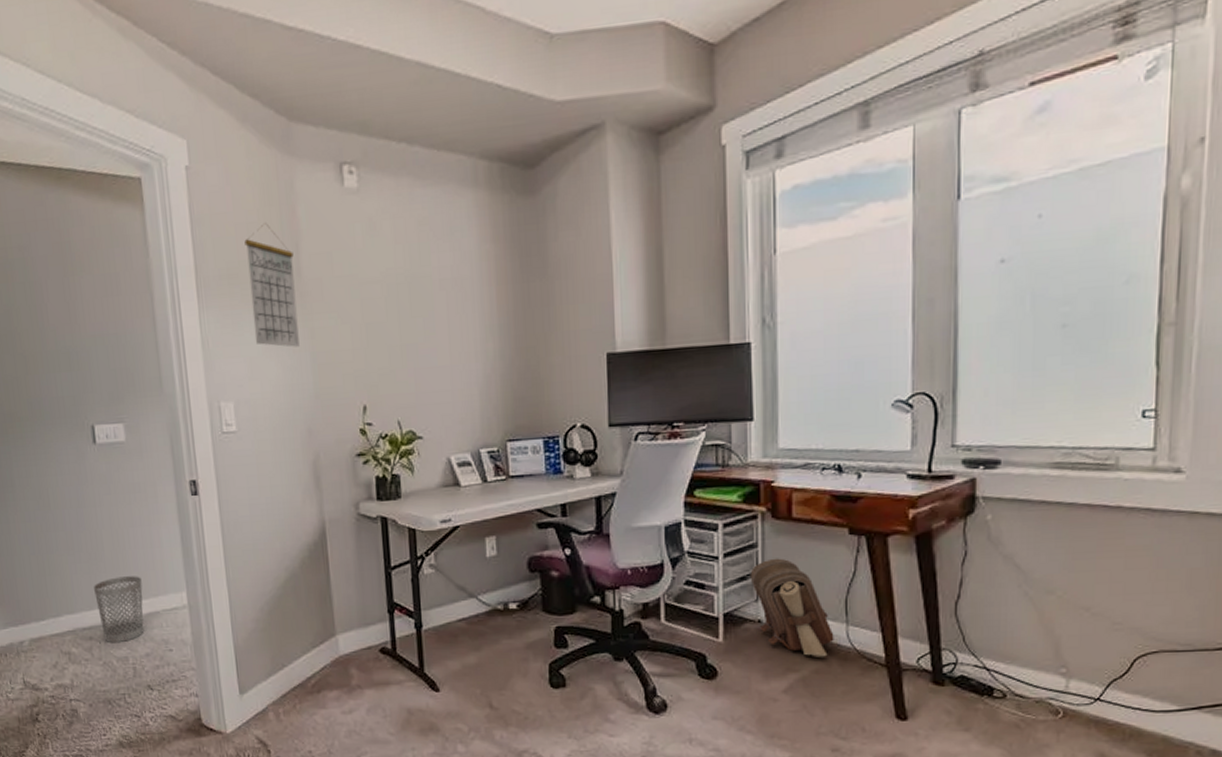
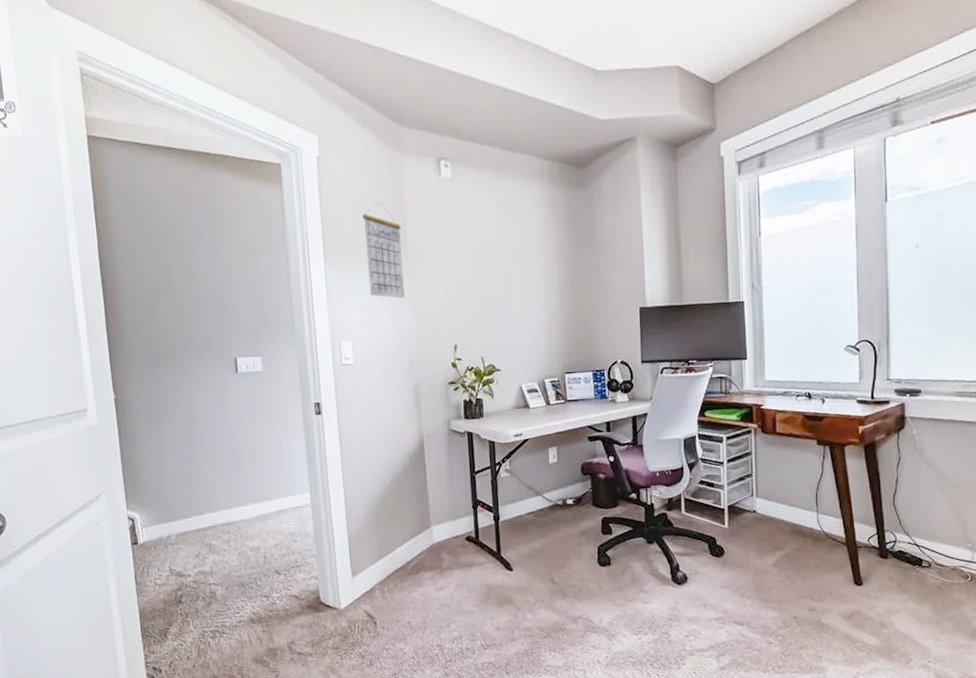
wastebasket: present [94,576,144,643] -> none [232,480,274,536]
pouch: present [750,558,834,657] -> none [747,463,809,538]

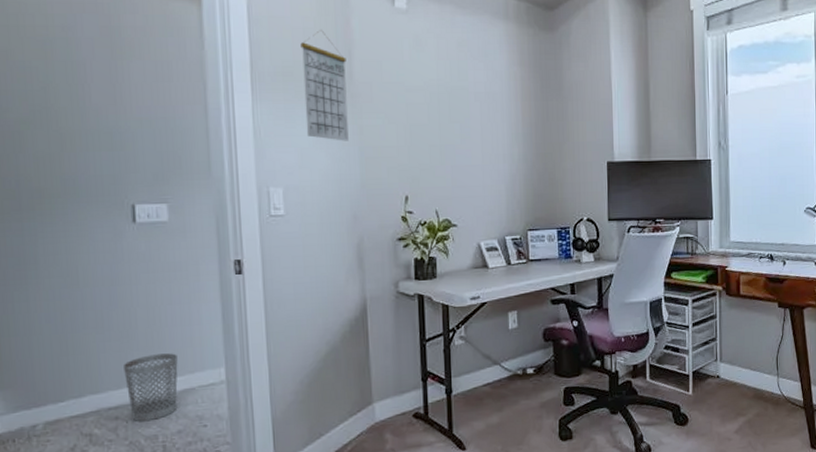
wastebasket: none [232,480,274,536] -> present [124,353,178,422]

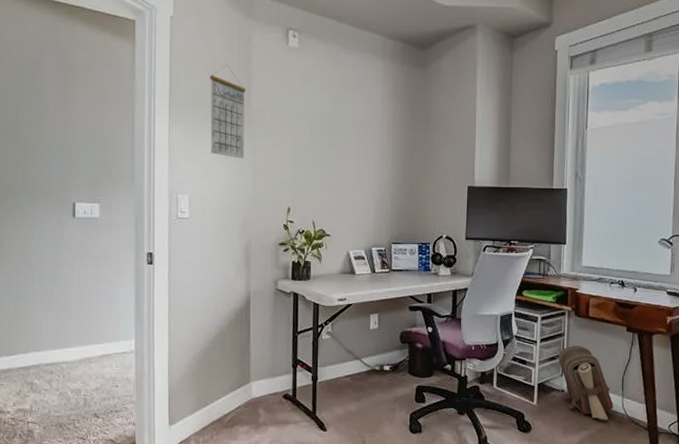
wastebasket: present [124,353,178,422] -> none [59,324,99,378]
pouch: none [711,326,769,404] -> present [558,345,614,420]

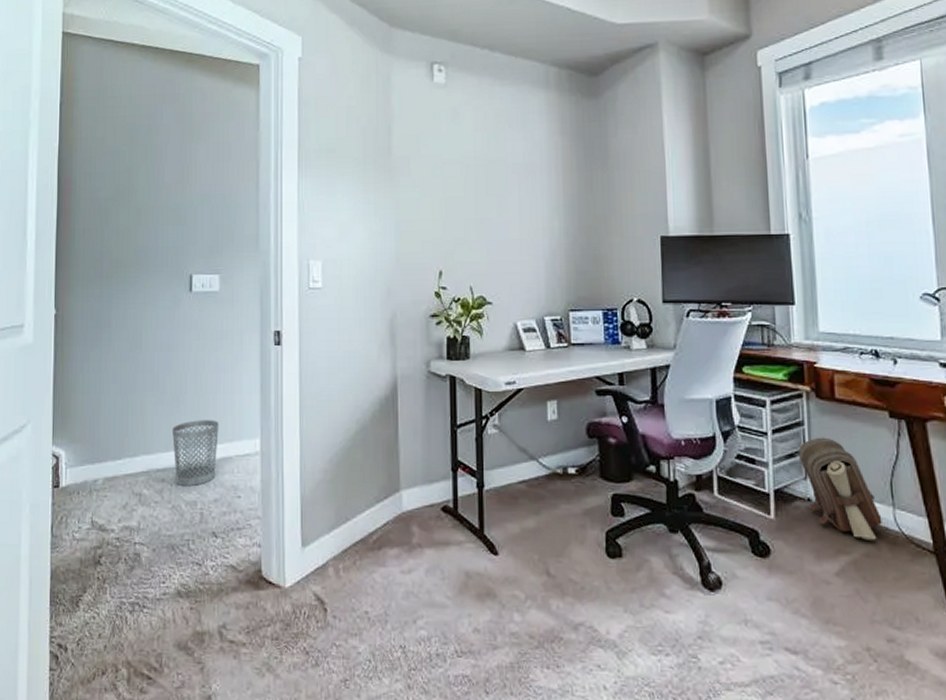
wastebasket: none [59,324,99,378] -> present [172,420,219,487]
calendar: present [210,65,246,159] -> none [344,108,386,215]

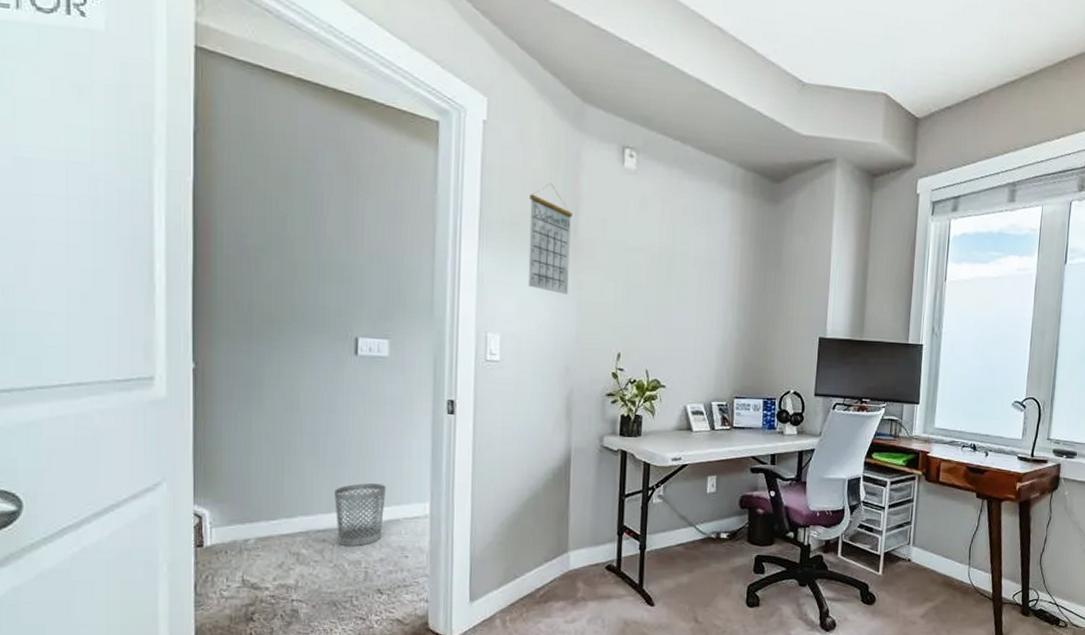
calendar: none [344,108,386,215] -> present [528,183,573,295]
pouch: present [798,437,882,540] -> none [906,511,960,591]

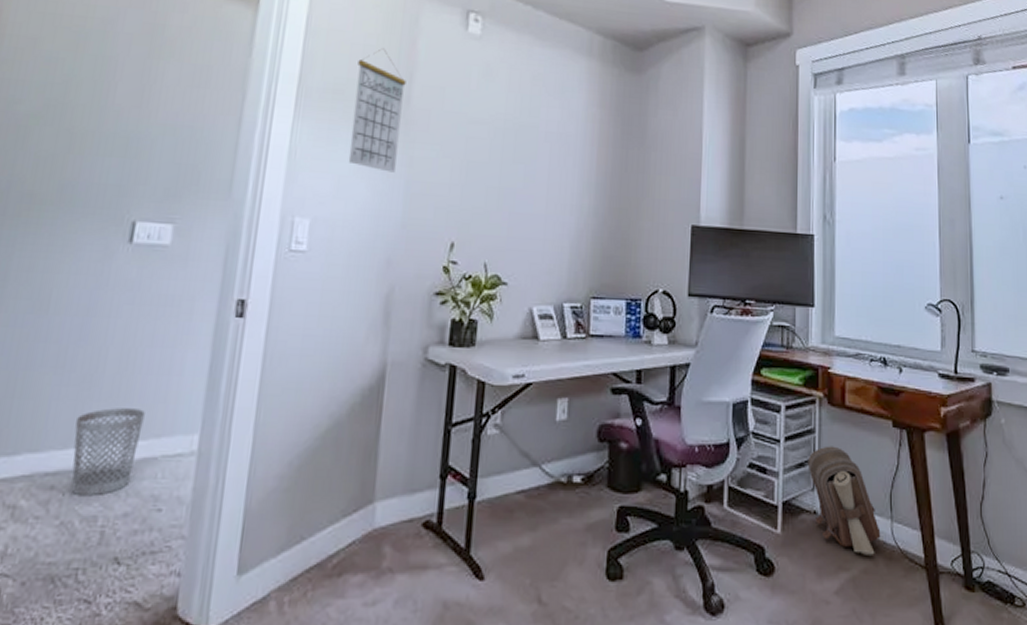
pouch: none [906,511,960,591] -> present [807,446,881,555]

